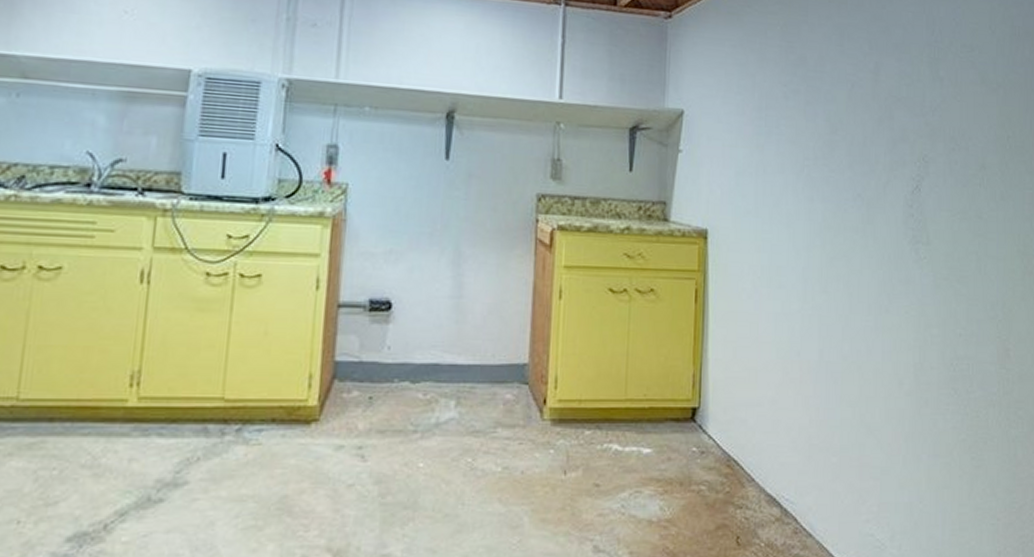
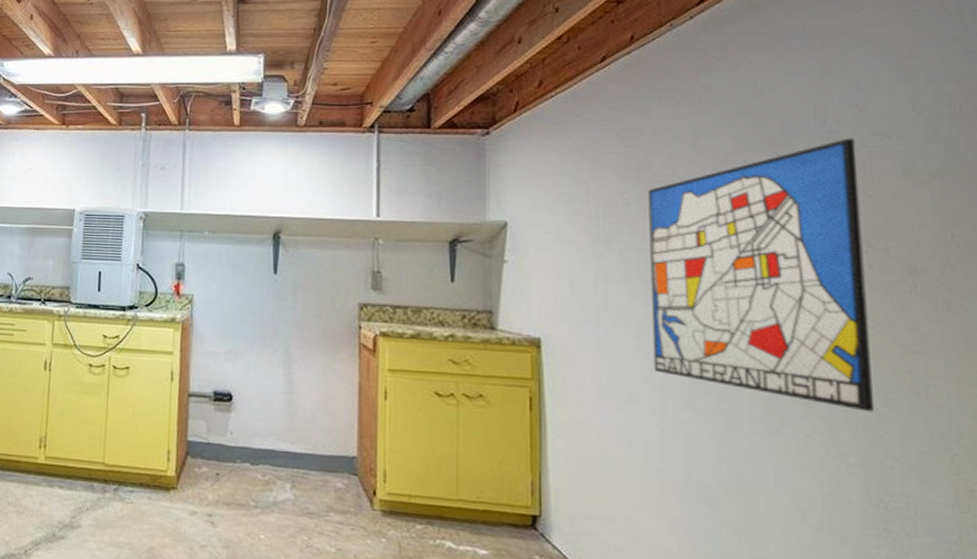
wall art: none [799,48,952,289] -> present [648,138,874,413]

